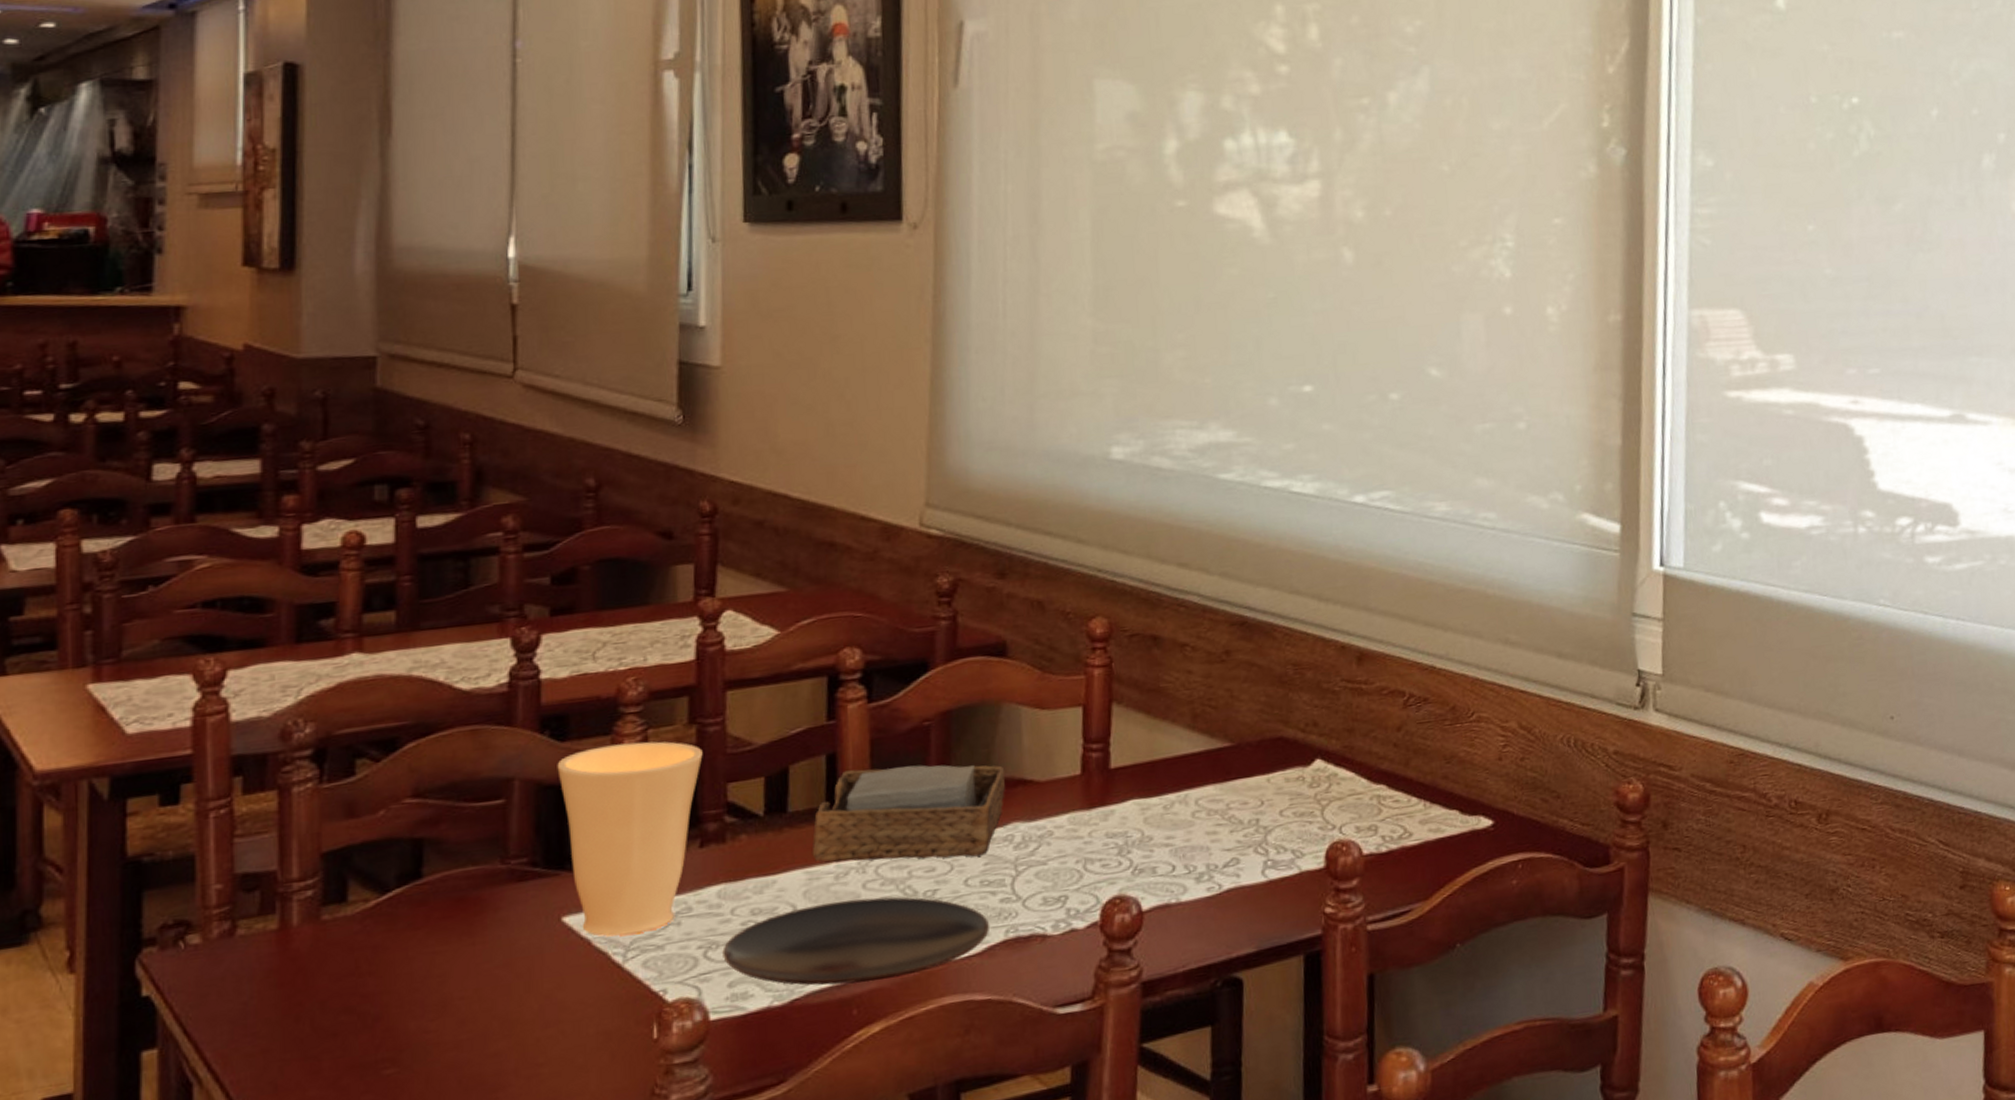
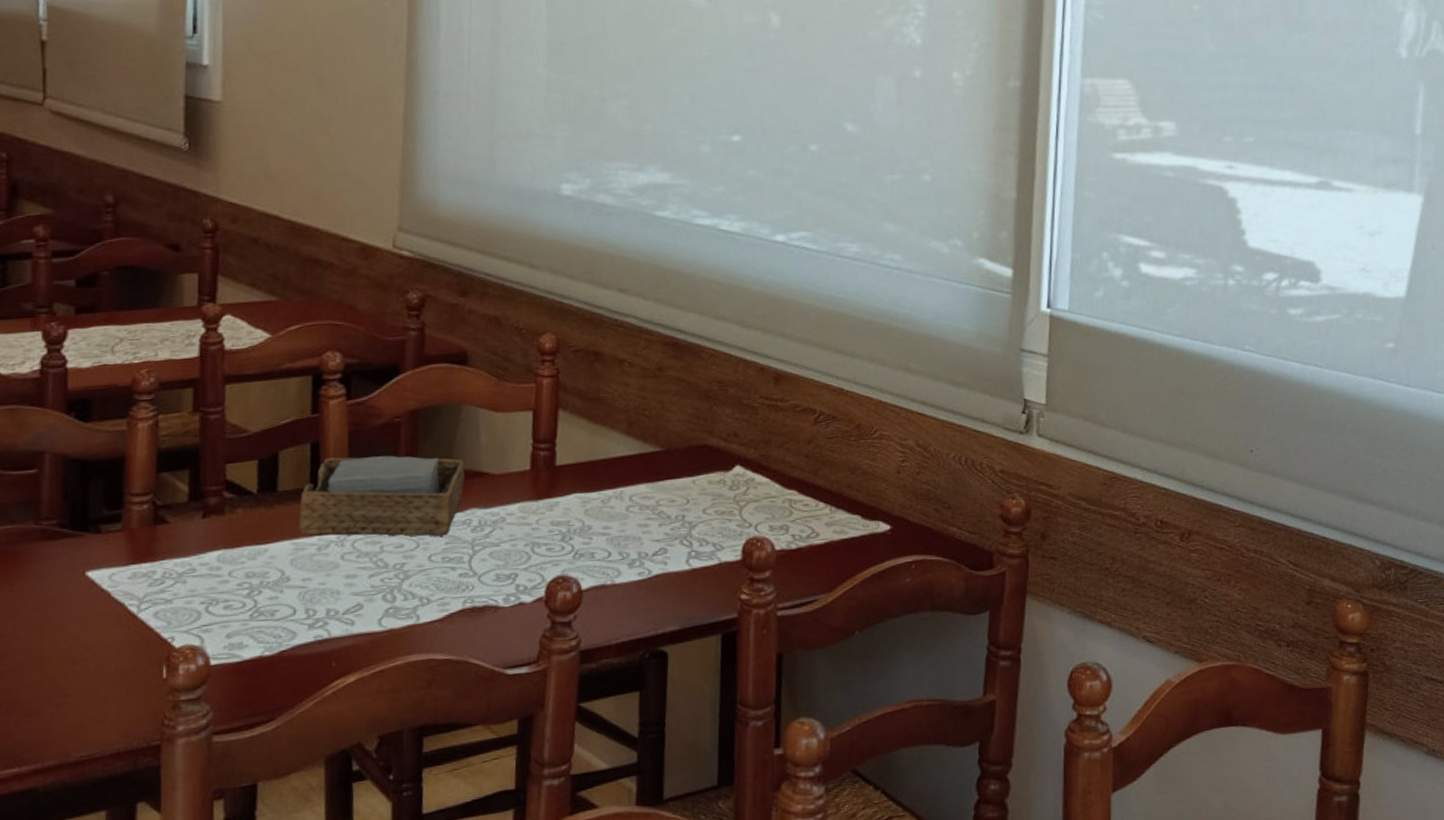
cup: present [557,741,703,936] -> none [81,425,205,590]
plate: present [722,897,991,986] -> none [221,567,450,640]

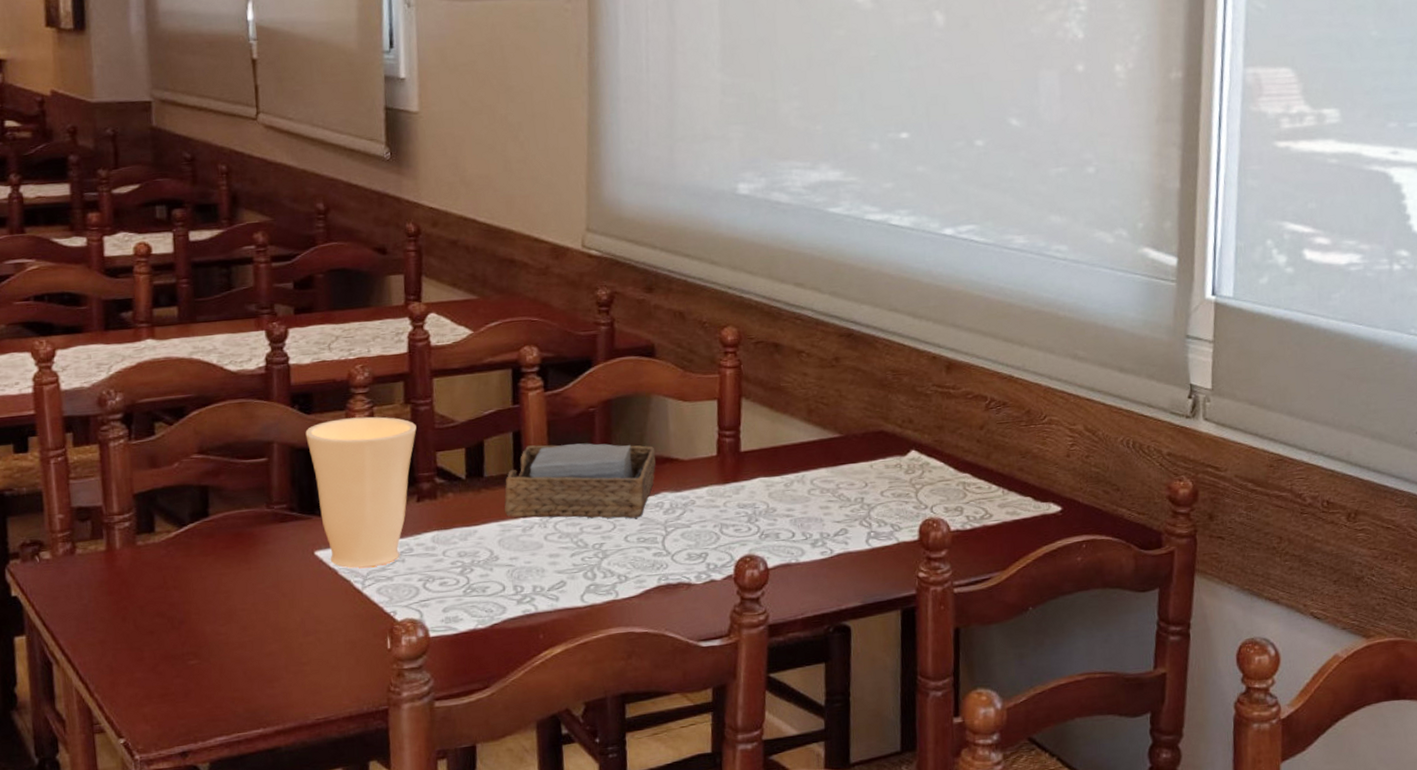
cup: none [81,425,205,590] -> present [305,416,417,568]

